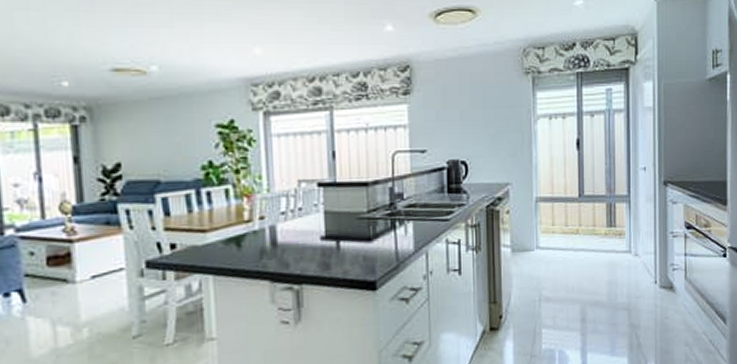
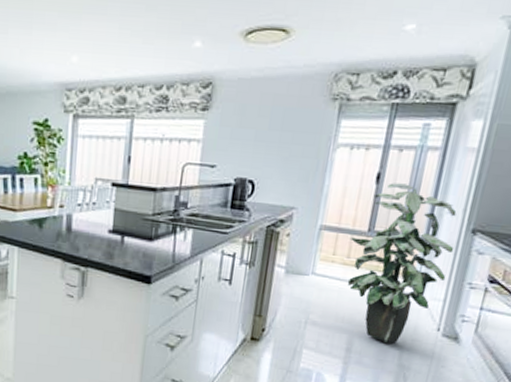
indoor plant: none [565,146,653,305] -> present [347,183,457,343]

